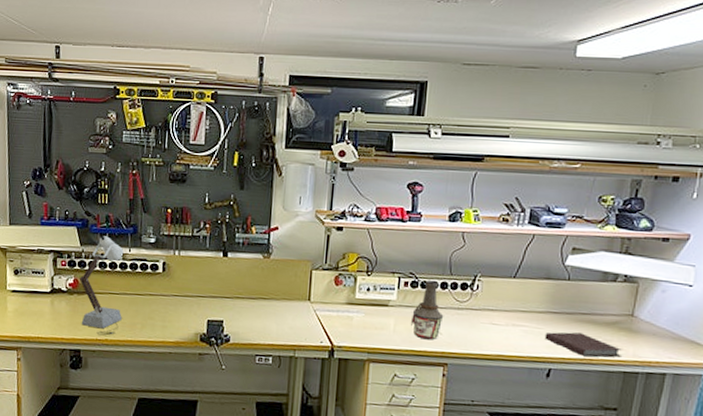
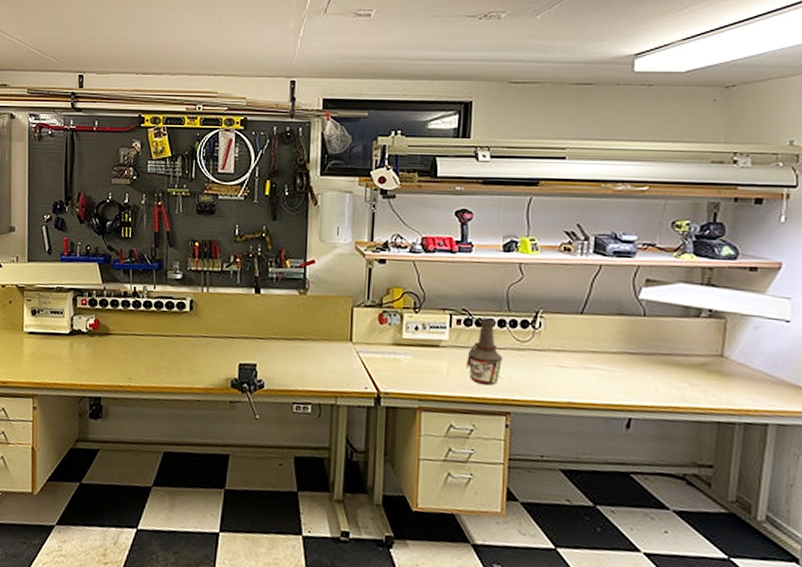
desk lamp: present [79,234,124,336] -> none [100,270,149,382]
notebook: present [544,332,622,358] -> none [621,375,713,406]

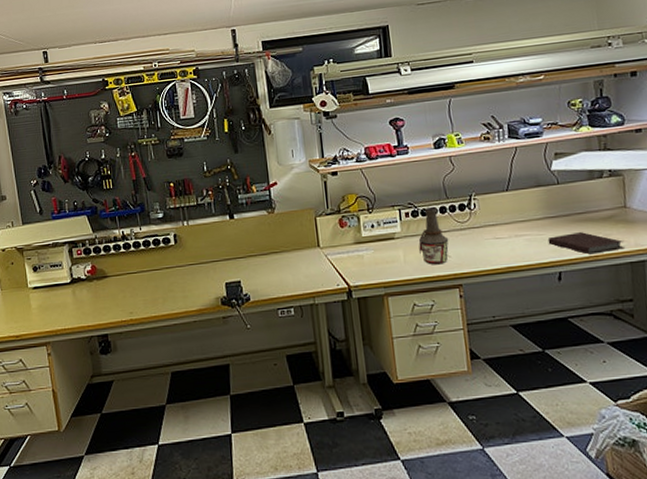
notebook: none [621,375,713,406] -> present [547,232,625,255]

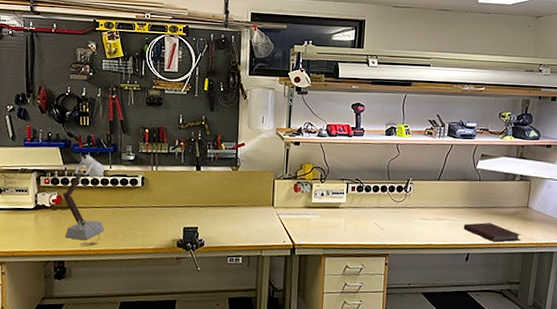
desk lamp: none [96,218,143,316] -> present [62,153,105,247]
bottle: present [418,207,449,265] -> none [358,185,384,235]

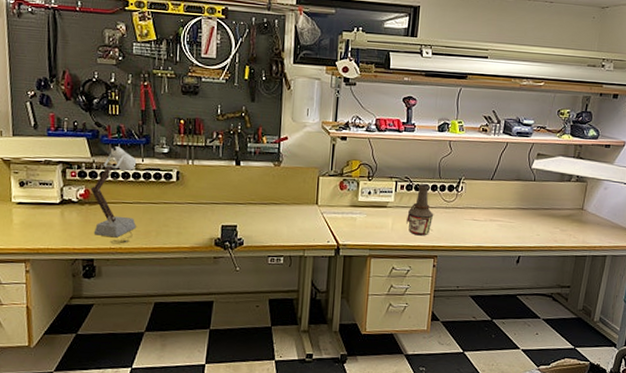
bottle: none [358,185,384,235] -> present [406,184,434,236]
notebook: present [463,222,521,243] -> none [515,224,574,245]

